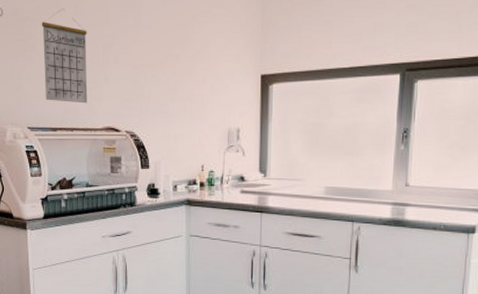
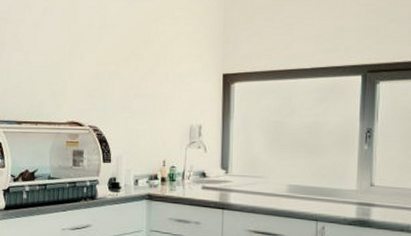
calendar: present [41,9,88,104] -> none [11,10,55,99]

